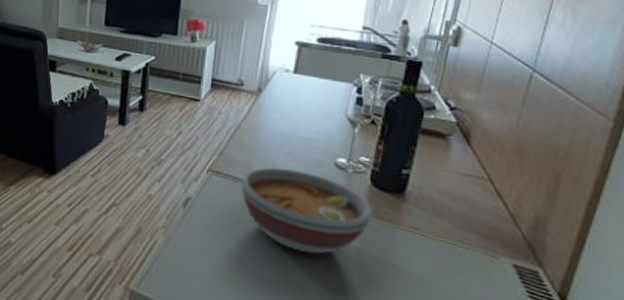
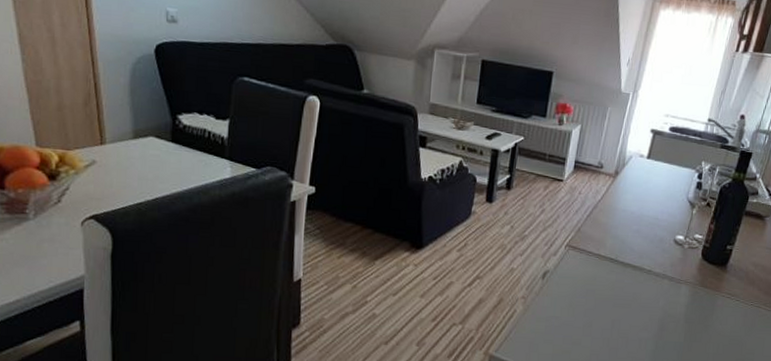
bowl: present [242,167,373,255] -> none [594,243,701,318]

